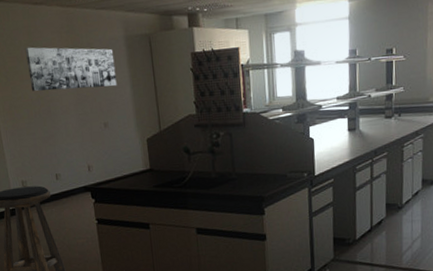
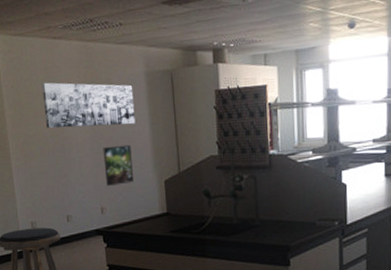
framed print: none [87,105,119,146] -> present [103,144,135,187]

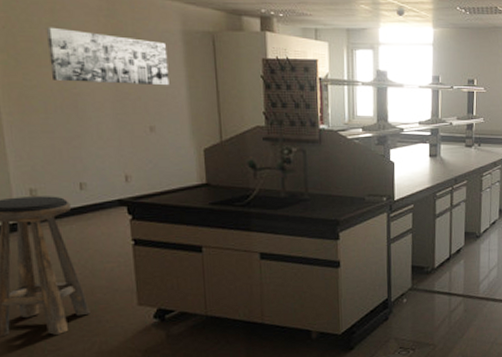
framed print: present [103,144,135,187] -> none [128,107,168,153]

